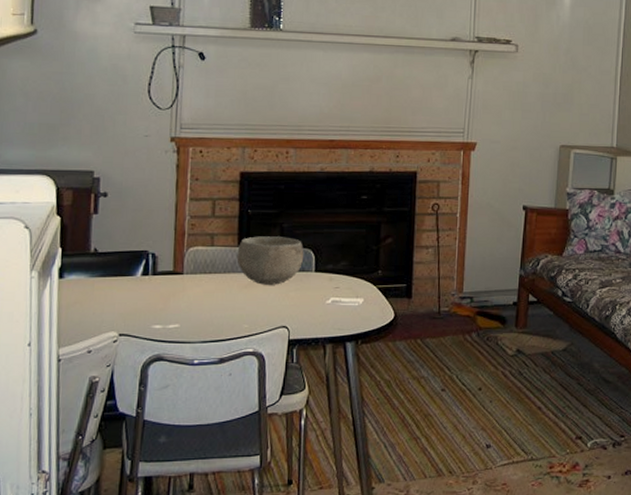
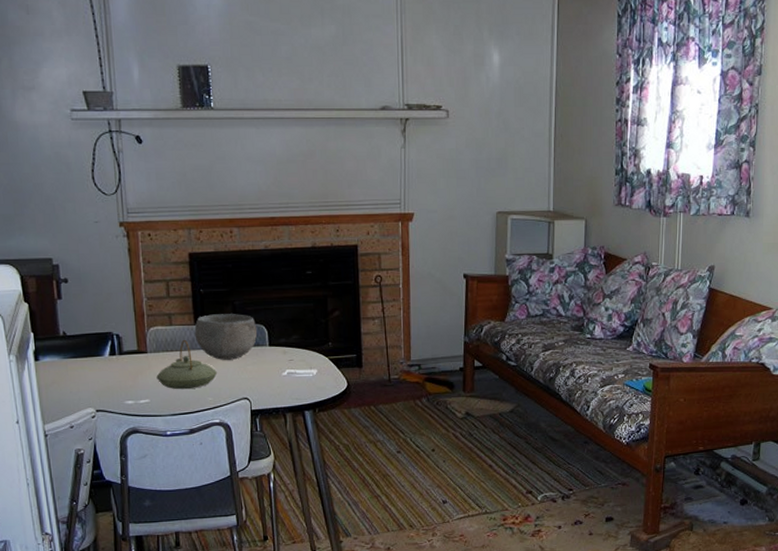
teapot: none [190,261,257,315] -> present [156,339,218,390]

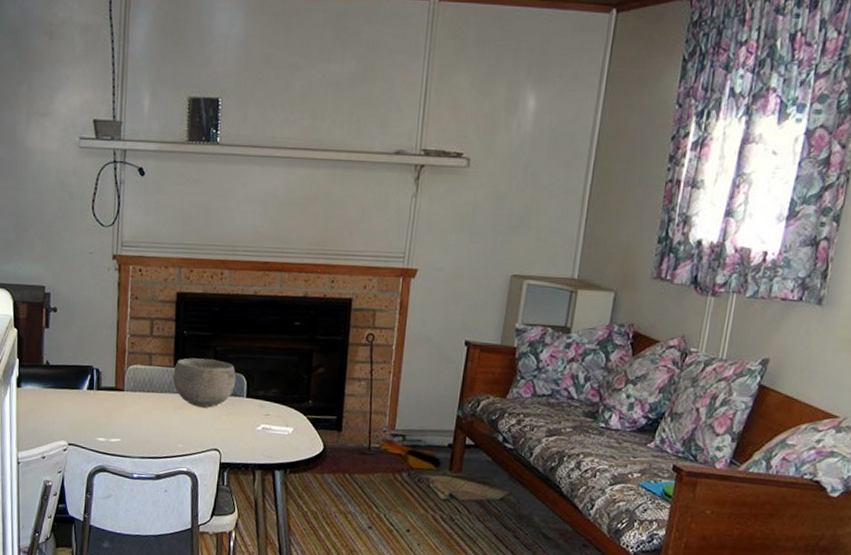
teapot: present [156,339,218,390] -> none [130,381,191,433]

